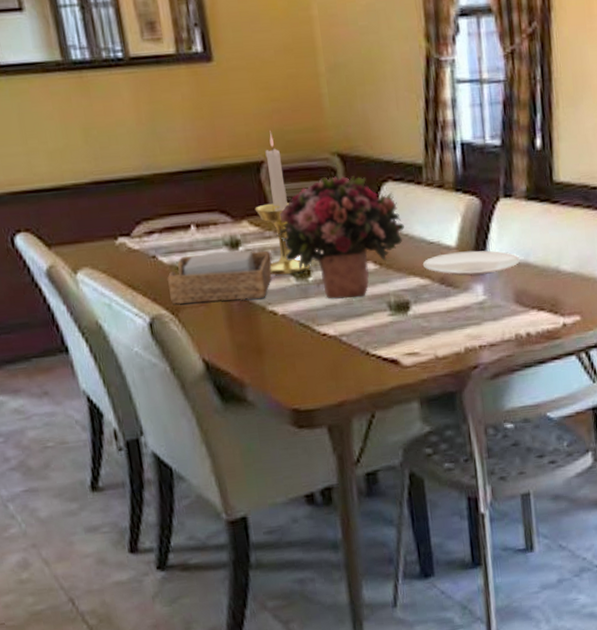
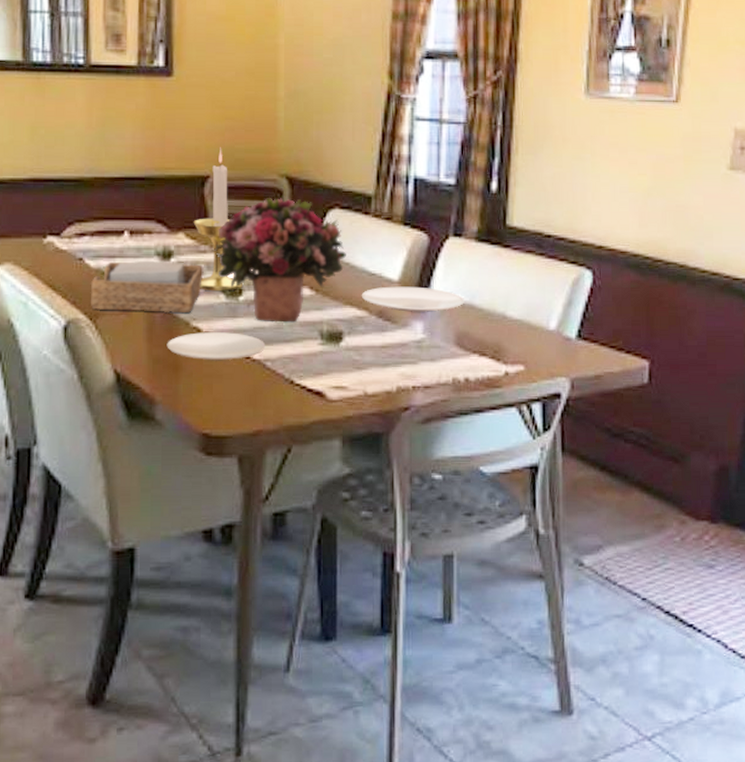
plate: none [247,312,339,342] -> present [167,332,266,361]

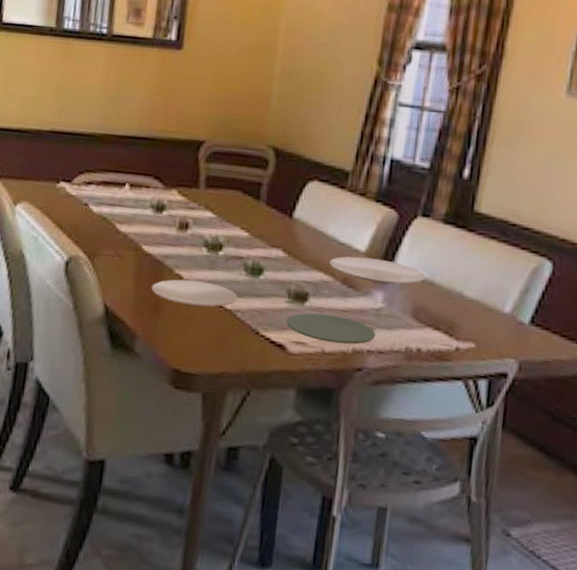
napkin holder: present [90,260,203,314] -> none [90,209,190,262]
candlestick: present [193,147,244,292] -> none [185,116,224,246]
bouquet: present [210,195,346,323] -> none [198,164,320,280]
plate: none [323,352,420,383] -> present [287,313,376,344]

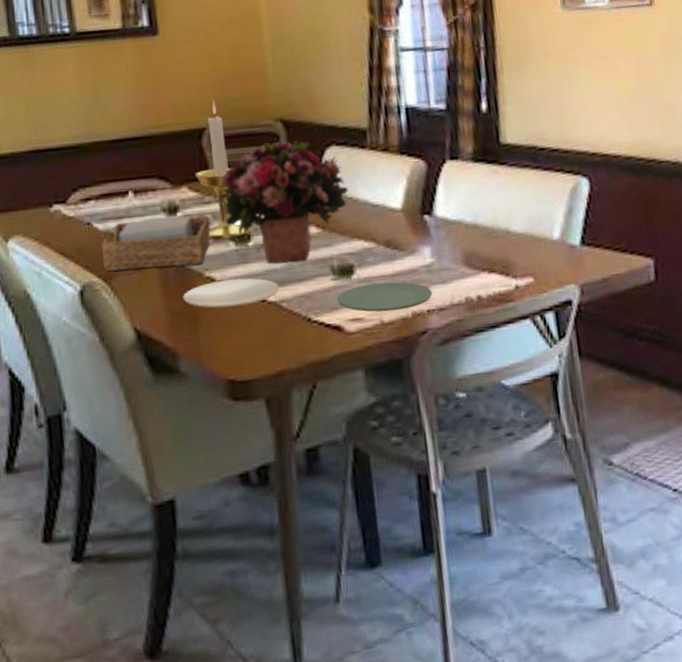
napkin holder: none [90,209,190,262] -> present [101,216,211,272]
candlestick: none [185,116,224,246] -> present [195,99,251,241]
bouquet: none [198,164,320,280] -> present [215,139,348,264]
plate: present [329,256,426,284] -> none [367,212,469,239]

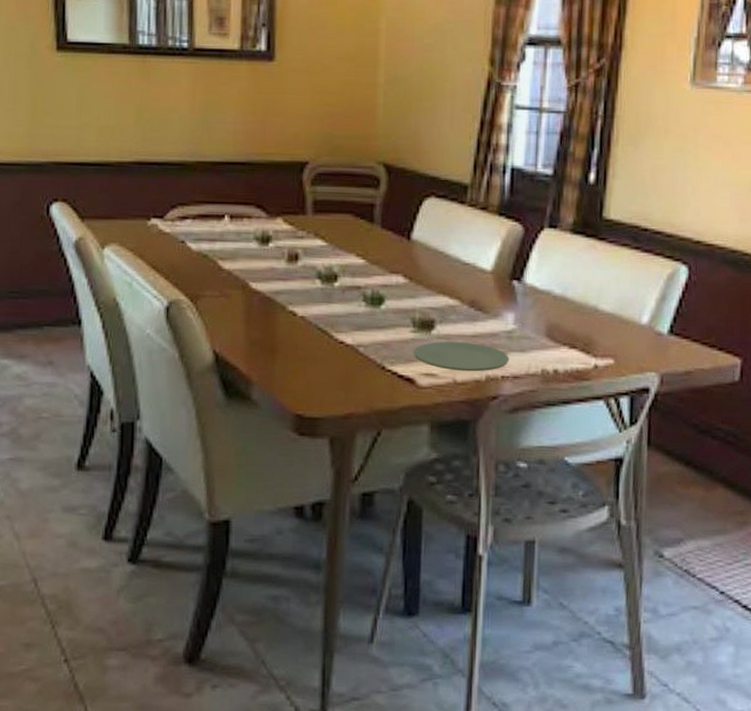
napkin holder: present [101,216,211,272] -> none [191,244,300,298]
plate: present [182,278,280,309] -> none [263,316,359,345]
candlestick: present [195,99,251,241] -> none [291,133,339,277]
bouquet: present [215,139,348,264] -> none [307,183,441,310]

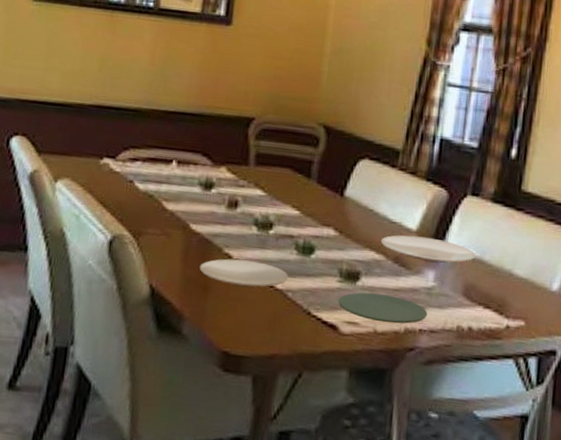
plate: none [263,316,359,345] -> present [199,258,289,288]
plate: none [454,276,558,303] -> present [380,235,476,263]

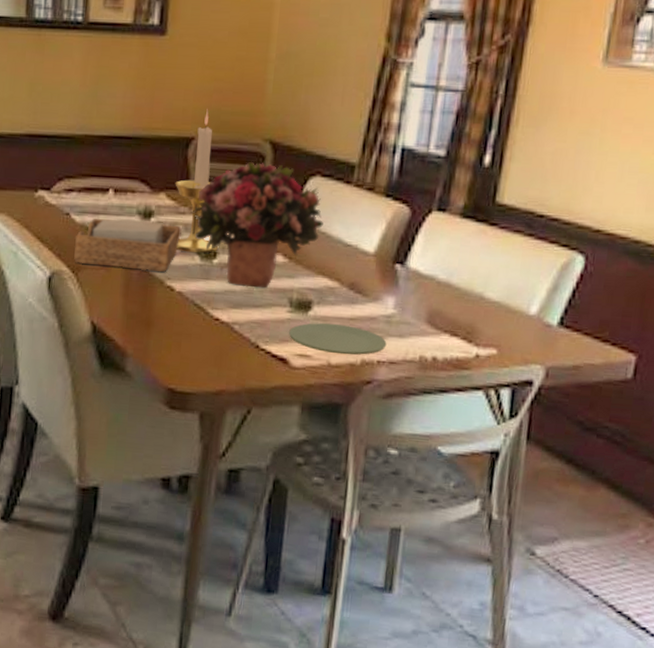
napkin holder: none [135,186,239,241] -> present [74,218,180,273]
plate: present [199,258,289,288] -> none [141,291,235,321]
candlestick: none [235,93,275,225] -> present [175,109,219,254]
bouquet: none [248,142,371,259] -> present [189,160,323,289]
plate: present [380,235,476,263] -> none [334,258,442,288]

